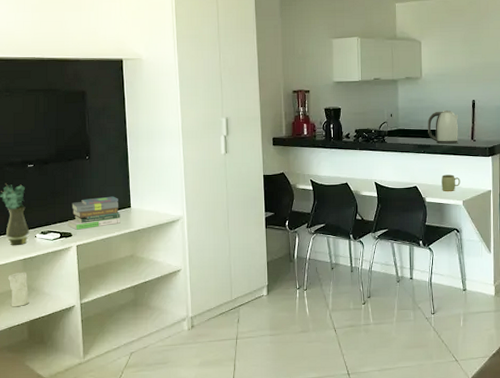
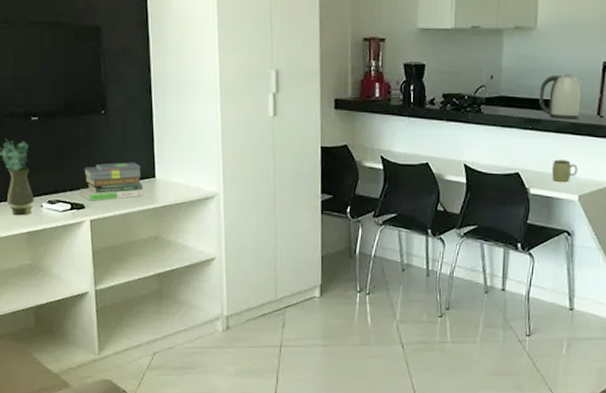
candle: present [8,272,29,307] -> none [10,247,36,289]

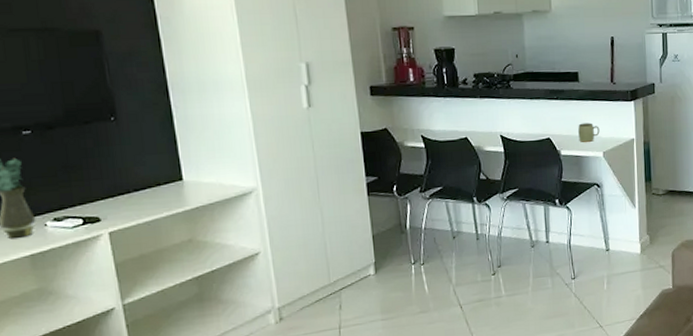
books: present [79,162,143,201] -> none [91,167,170,213]
kettle: present [539,73,583,120] -> none [560,48,596,89]

